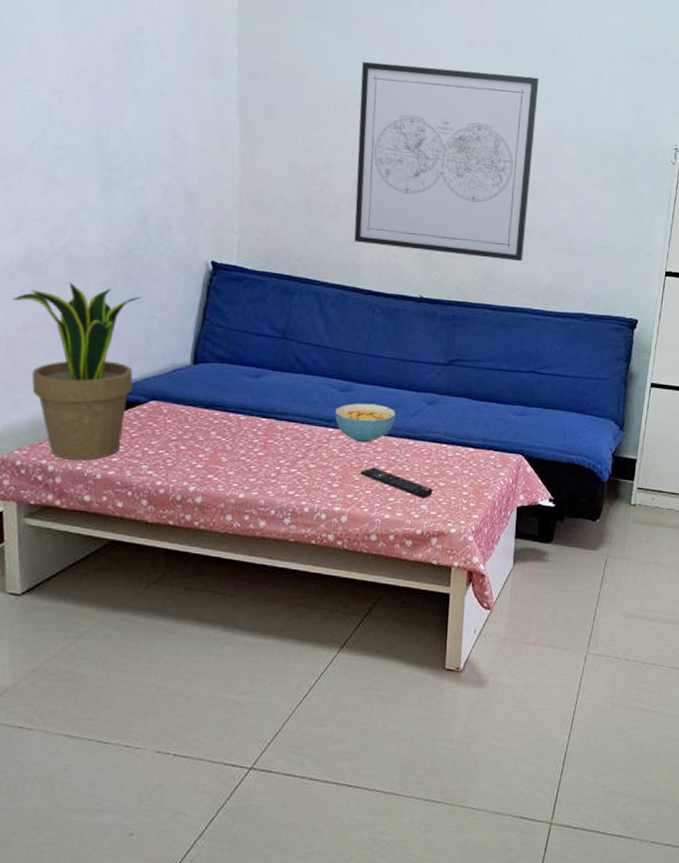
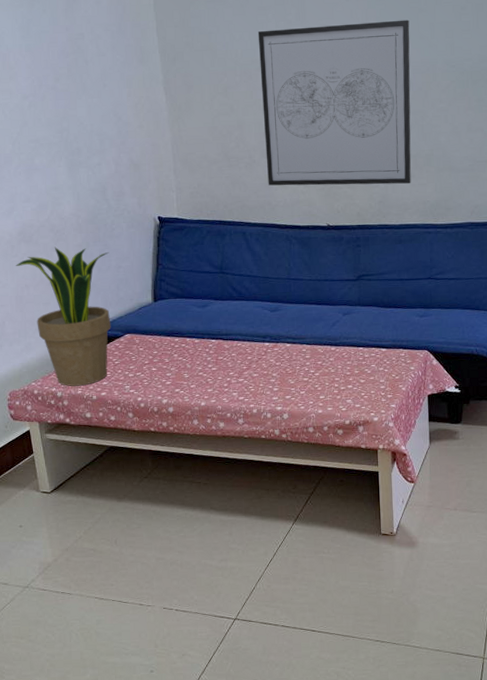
cereal bowl: present [335,403,396,443] -> none [269,319,318,352]
remote control: present [360,467,433,498] -> none [294,372,356,394]

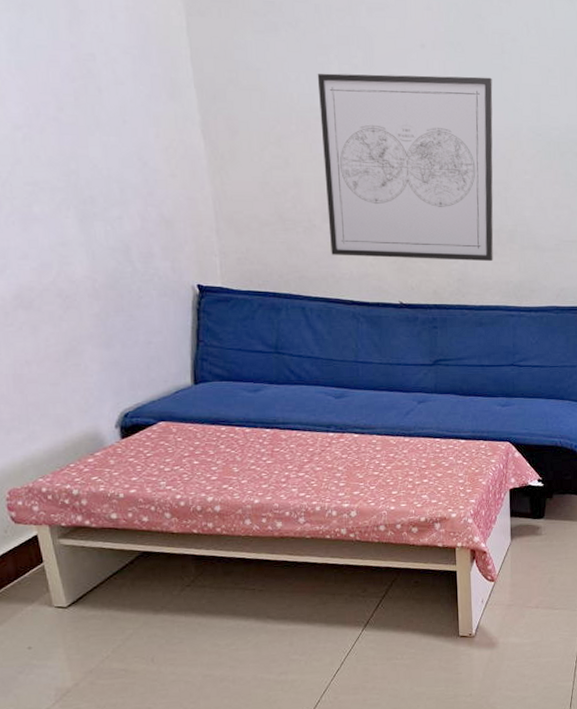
potted plant: present [16,246,111,386] -> none [12,315,141,483]

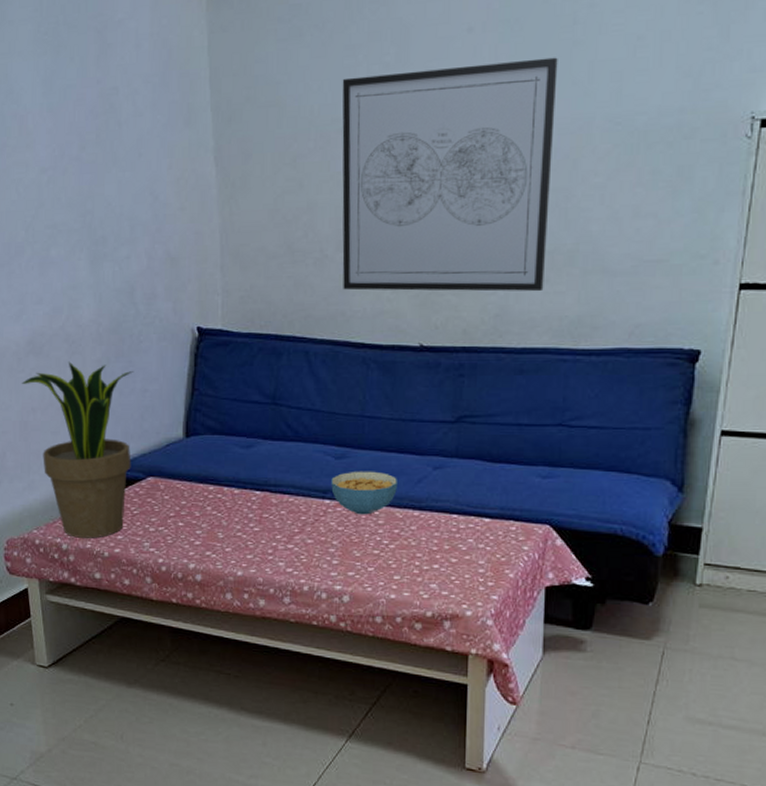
potted plant: none [12,315,141,483] -> present [22,361,134,539]
cereal bowl: none [333,407,390,444] -> present [331,471,397,515]

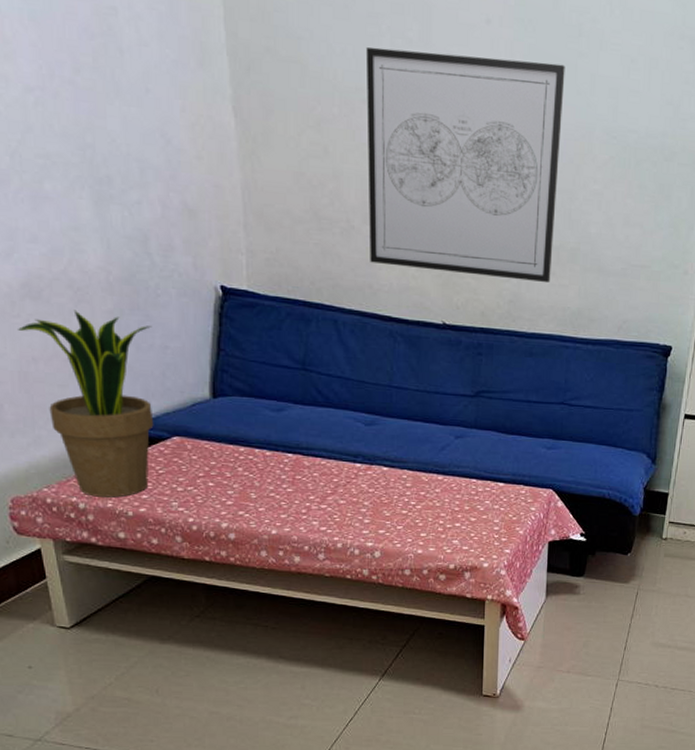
cereal bowl: present [331,471,397,515] -> none [362,437,423,478]

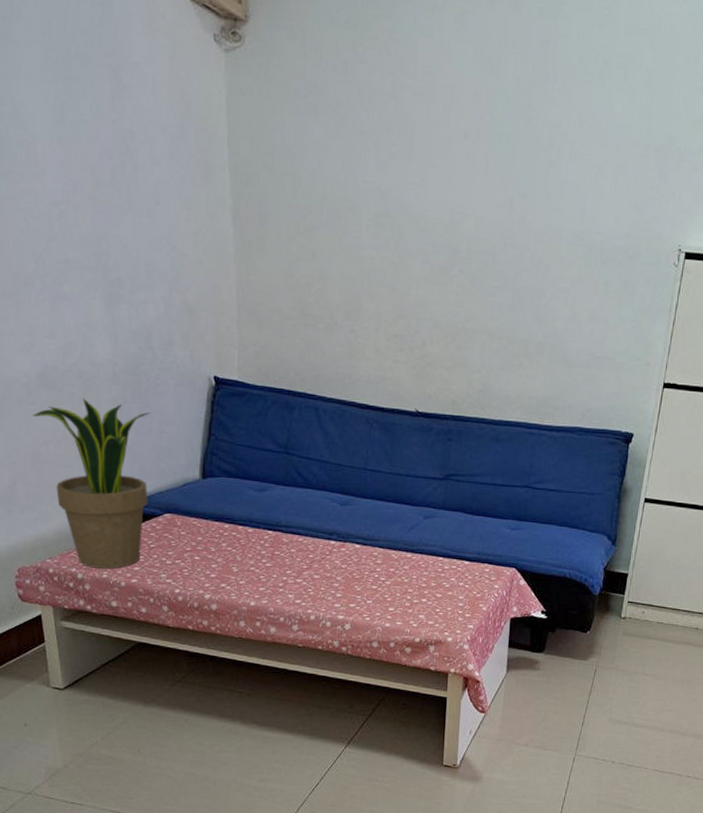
wall art: present [365,47,565,283] -> none [350,161,537,374]

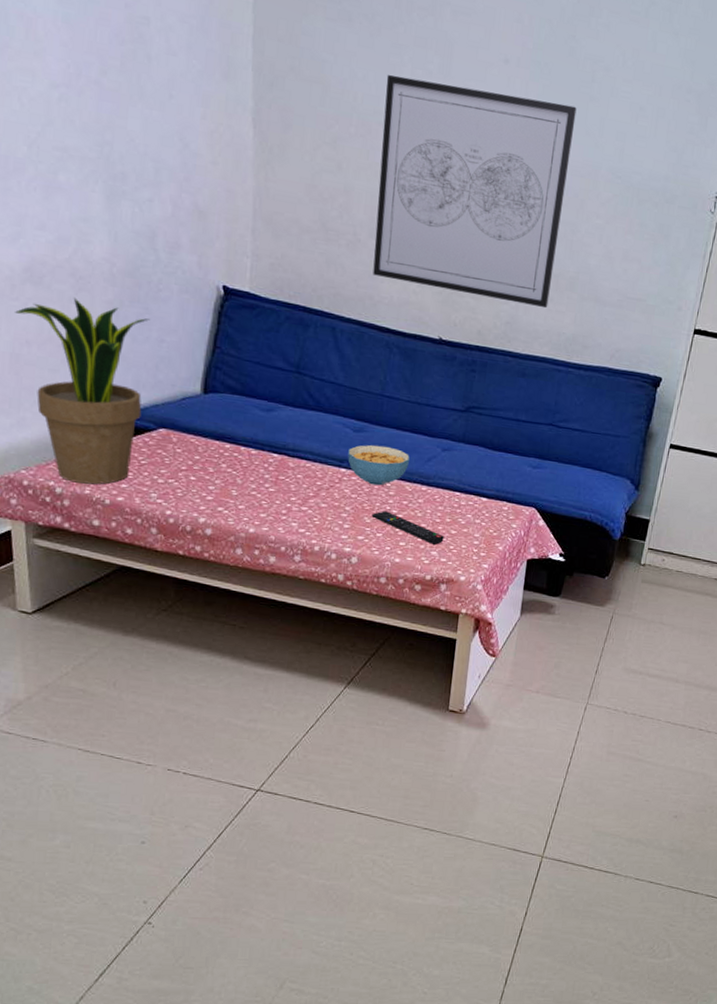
cereal bowl: none [336,516,394,555] -> present [347,444,410,486]
wall art: none [350,161,537,374] -> present [373,75,577,308]
remote control: none [361,579,430,608] -> present [371,511,444,545]

